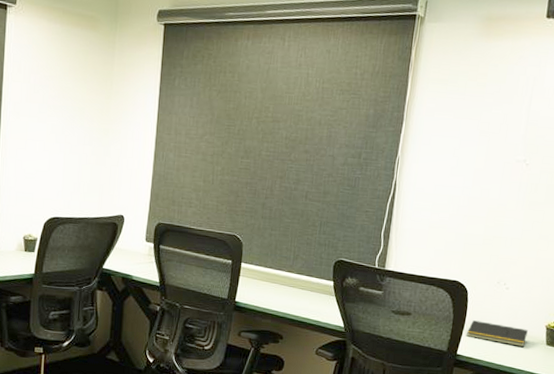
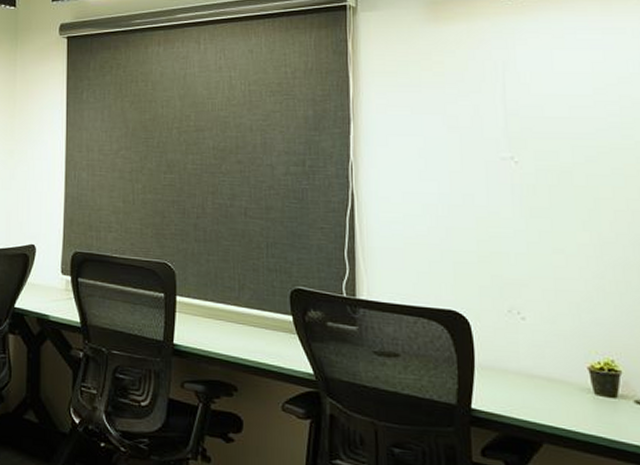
notepad: present [467,320,528,347] -> none [480,362,565,397]

